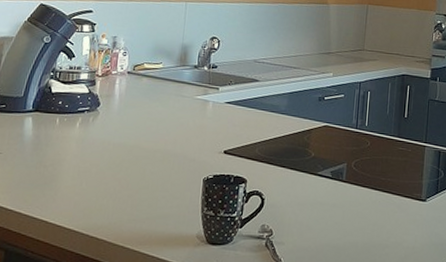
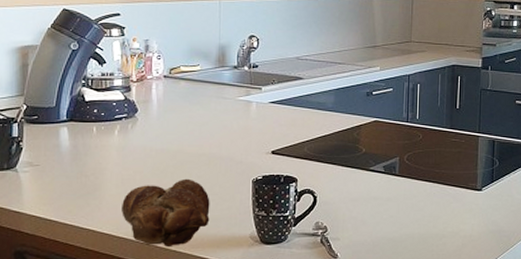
bread loaf: none [75,174,161,243] -> present [122,178,210,248]

